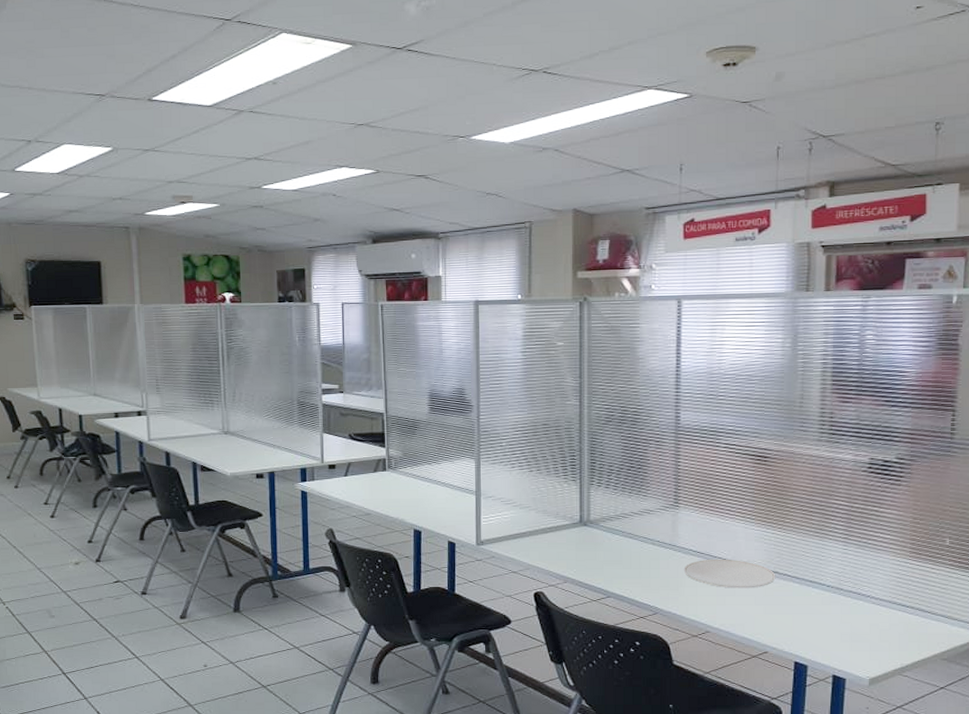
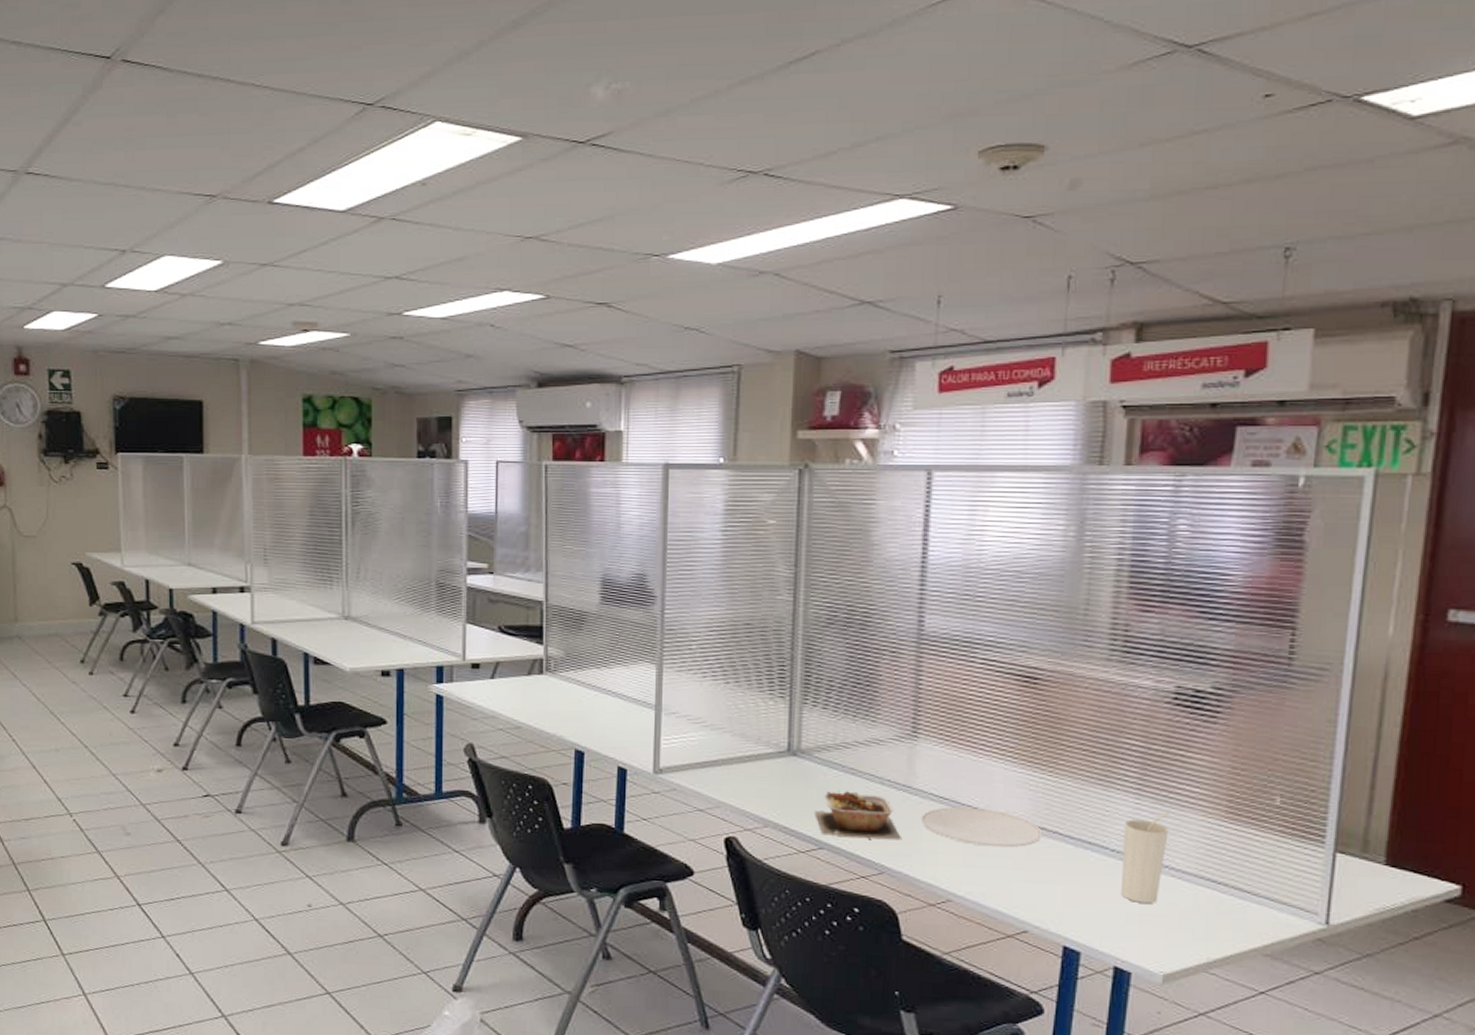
food container: none [602,550,670,588] -> present [814,789,902,841]
cup: none [836,554,869,625] -> present [1121,812,1170,903]

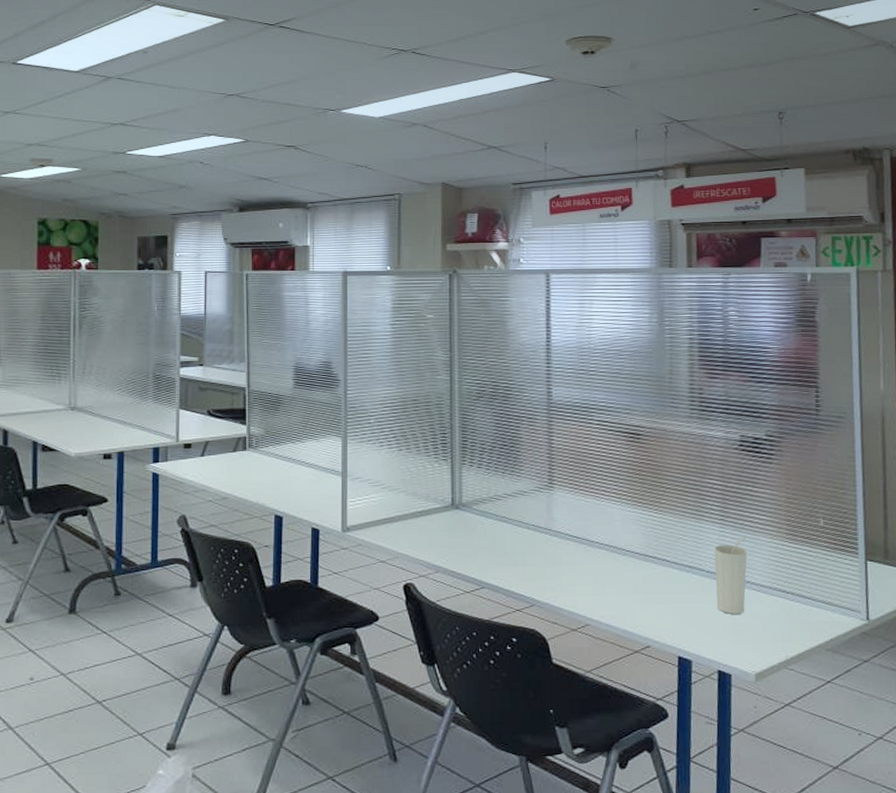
food container: present [814,789,902,841] -> none [476,535,547,577]
plate: present [920,806,1043,848] -> none [560,543,655,576]

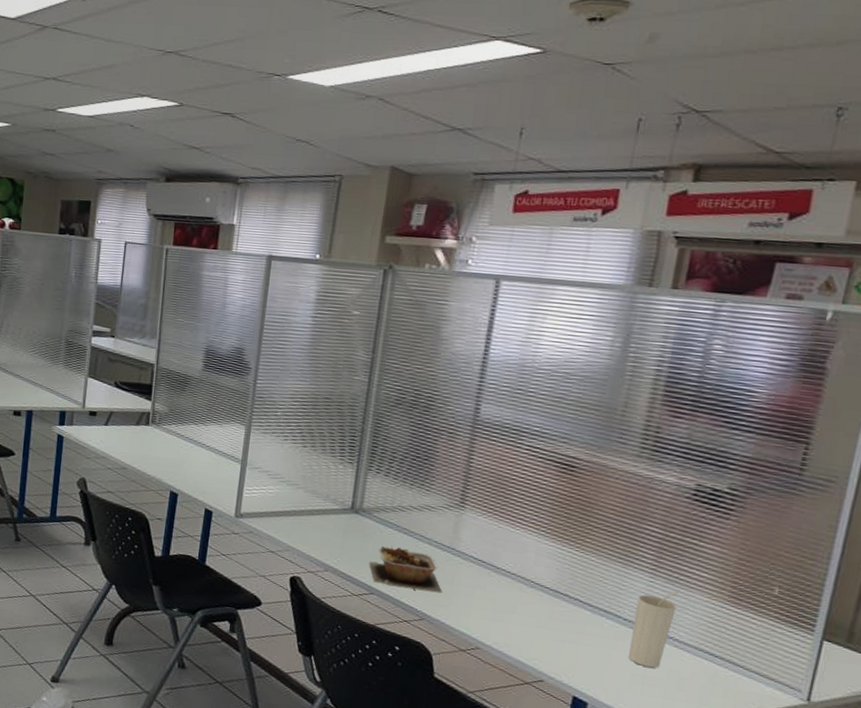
food container: none [476,535,547,577] -> present [369,545,443,594]

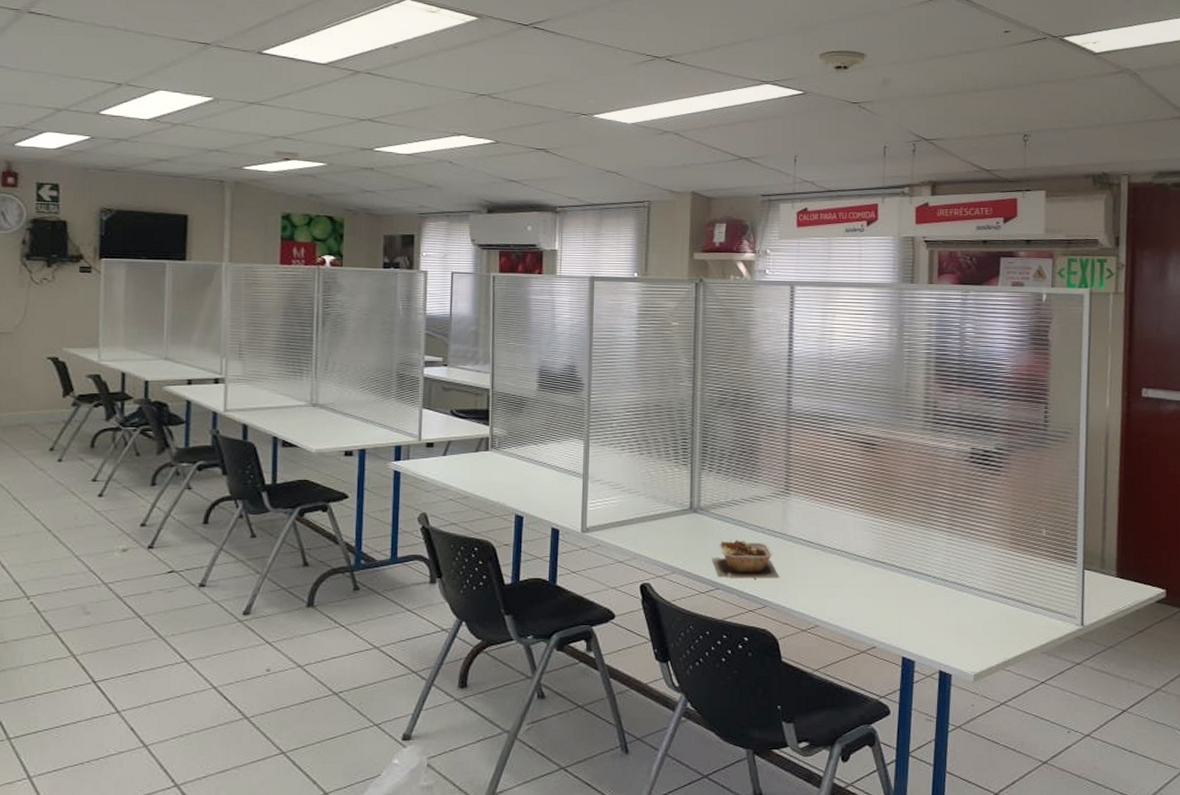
cup: present [628,591,679,668] -> none [941,545,972,618]

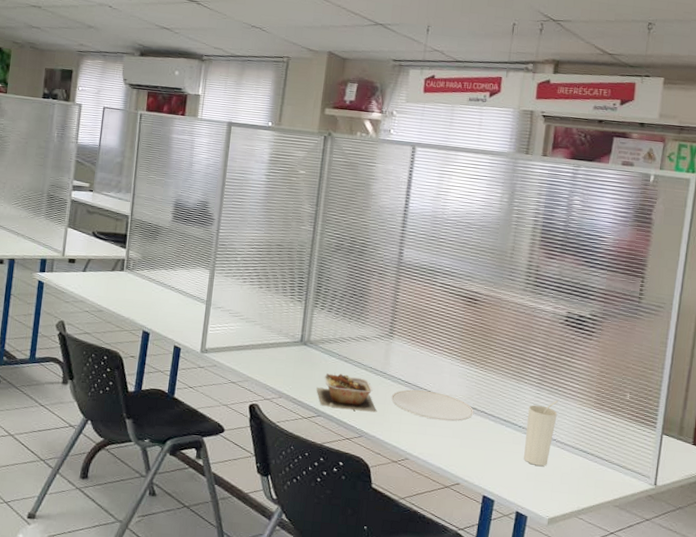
plate: none [793,548,884,580] -> present [391,389,474,422]
cup: none [941,545,972,618] -> present [524,400,559,466]

